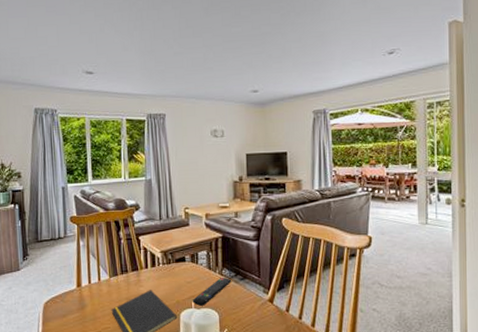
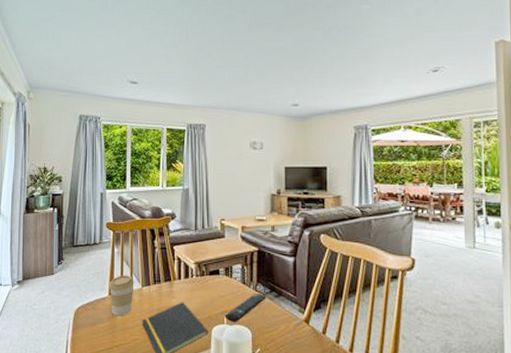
coffee cup: none [76,267,102,307] -> present [109,275,134,316]

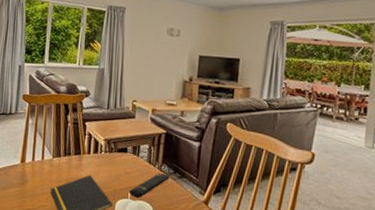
coffee cup: present [109,275,134,316] -> none [21,145,46,183]

